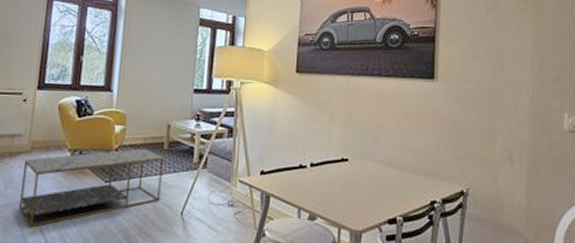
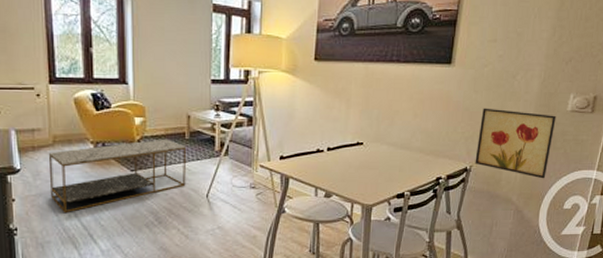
wall art: none [471,125,554,207] -> present [475,108,557,179]

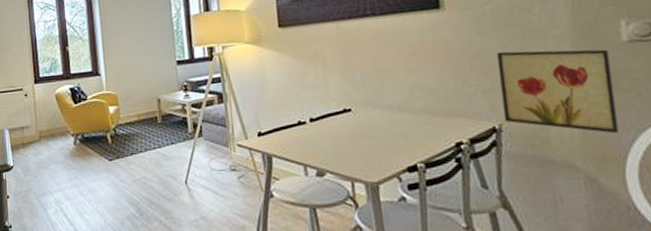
coffee table: present [49,138,186,212] -> none [37,124,163,207]

